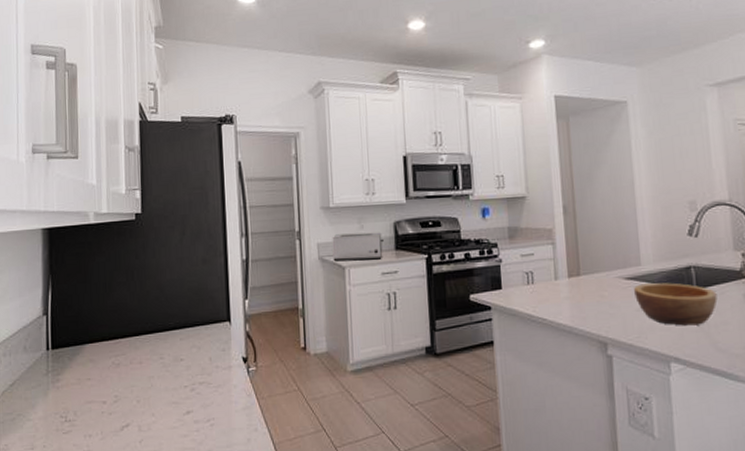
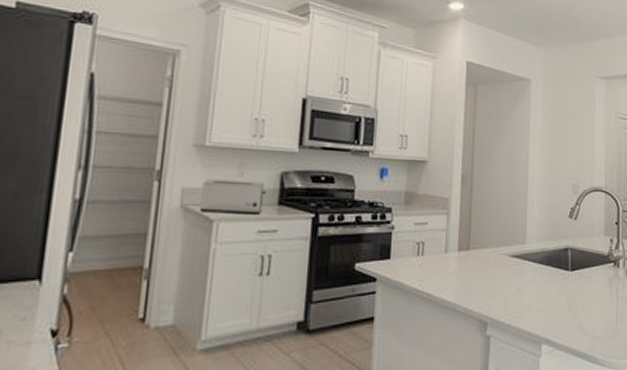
bowl: present [634,283,718,326] -> none [517,263,587,307]

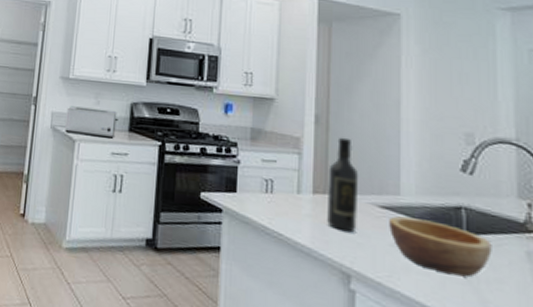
wine bottle: none [469,195,496,282] -> present [326,137,359,232]
bowl: none [517,263,587,307] -> present [389,216,492,277]

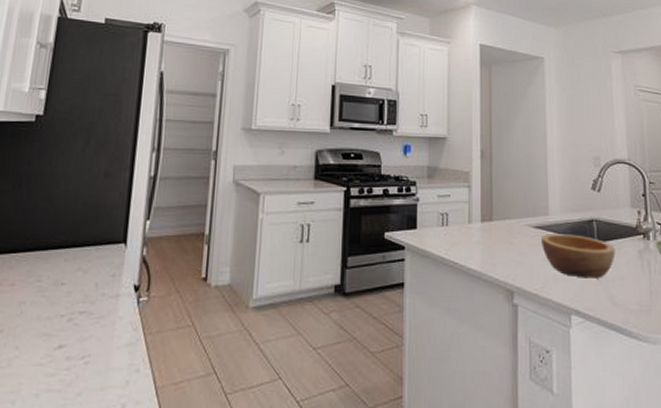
toaster: present [65,106,118,139] -> none [248,158,303,188]
wine bottle: present [326,137,359,232] -> none [492,168,517,252]

